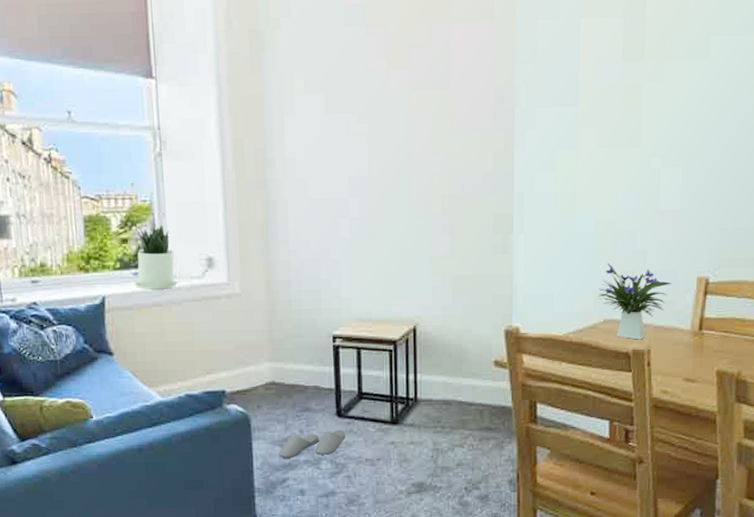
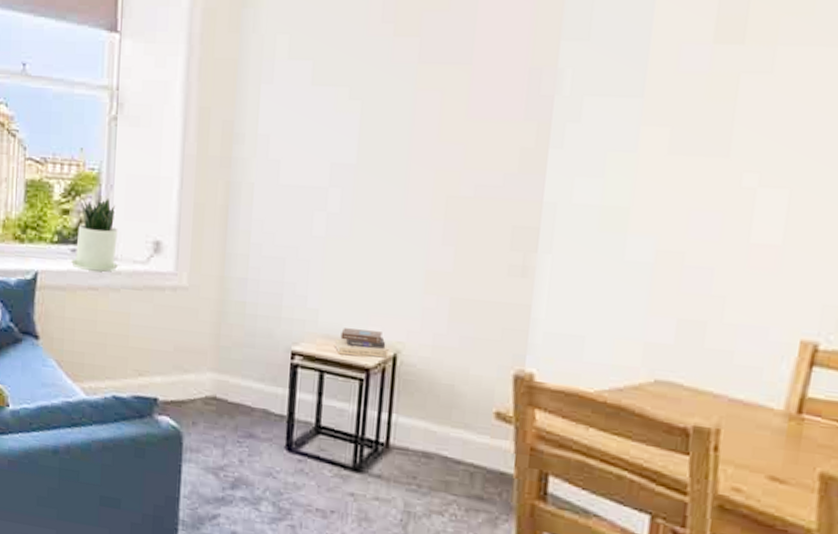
slippers: present [278,429,345,458] -> none [211,464,294,495]
books: none [366,310,408,333] -> present [333,328,387,358]
flower arrangement: present [598,263,672,340] -> none [649,306,762,414]

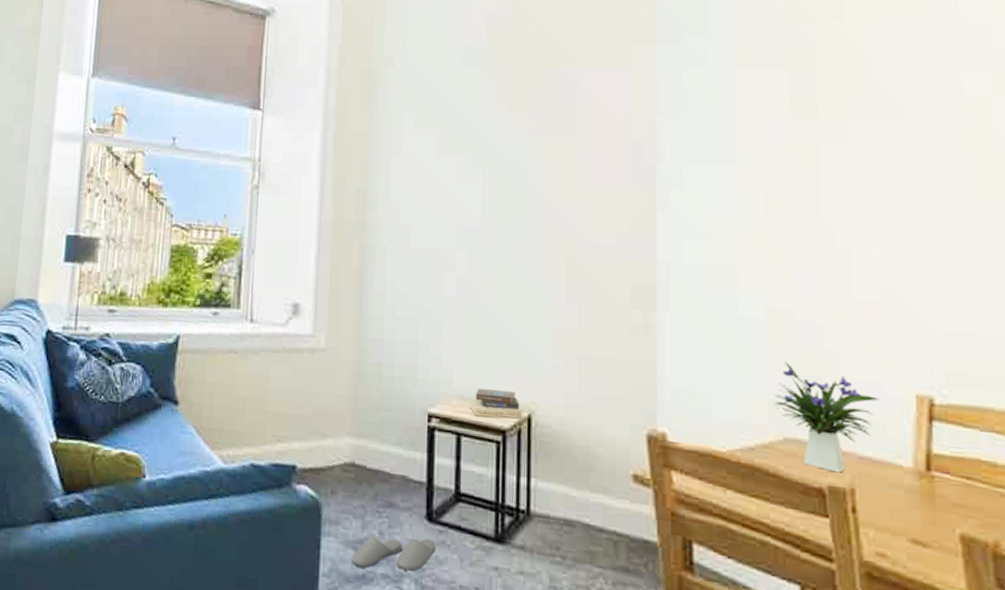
planter: present [71,197,119,272] -> none [212,261,259,335]
slippers: none [211,464,294,495] -> present [351,537,436,571]
flower arrangement: none [649,306,762,414] -> present [773,361,880,473]

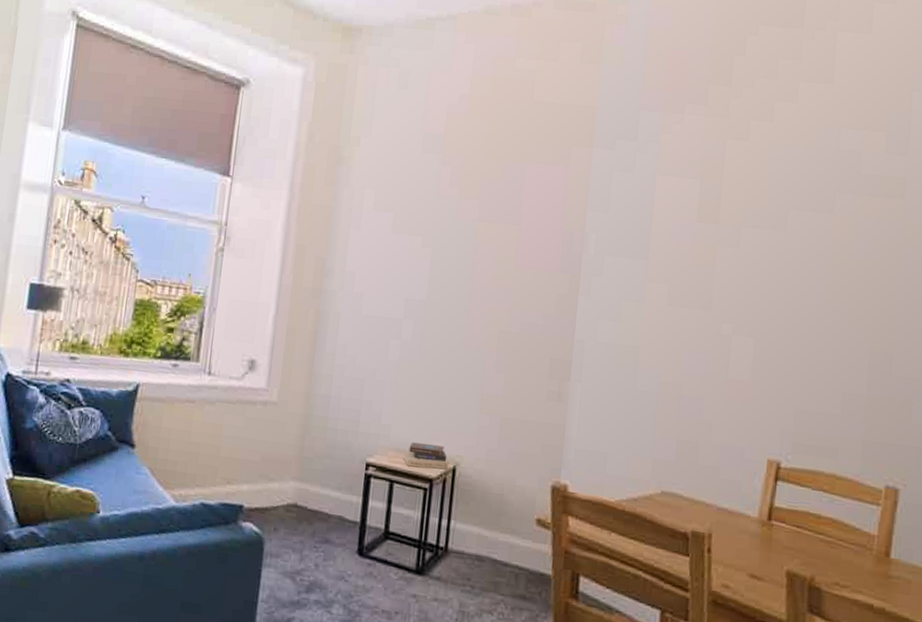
slippers: present [351,537,436,571] -> none [288,568,364,598]
flower arrangement: present [773,361,880,473] -> none [656,429,740,521]

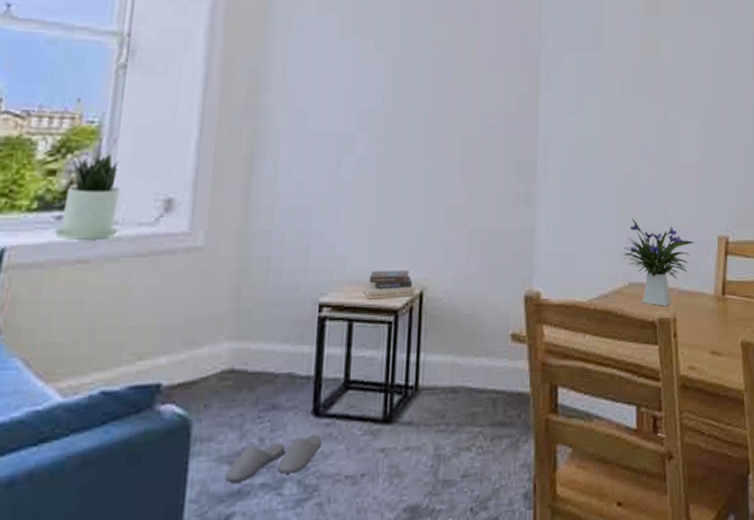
planter: none [172,317,217,386] -> present [54,153,120,240]
slippers: none [288,568,364,598] -> present [225,434,322,482]
flower arrangement: none [656,429,740,521] -> present [622,218,695,307]

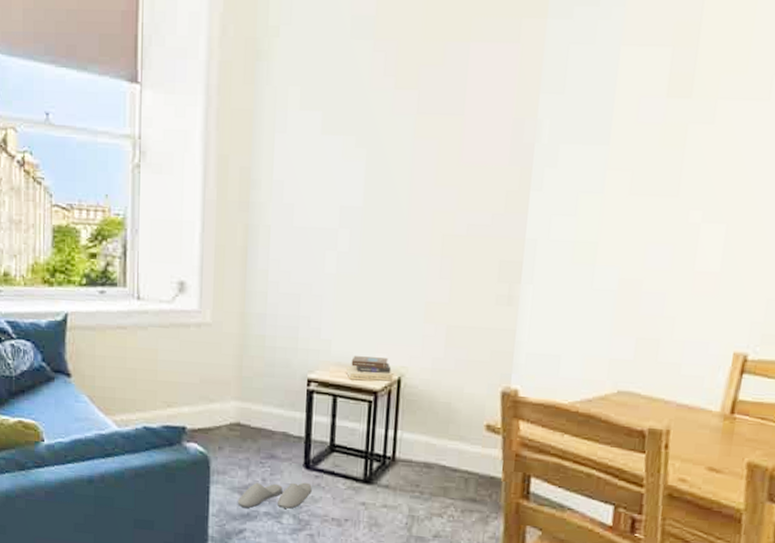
planter: present [54,153,120,240] -> none [100,241,146,312]
flower arrangement: present [622,218,695,307] -> none [613,327,703,418]

